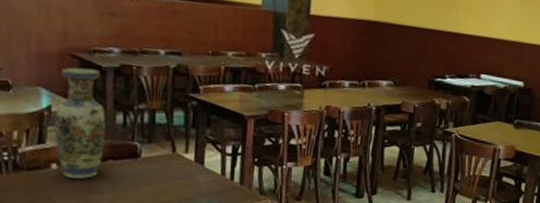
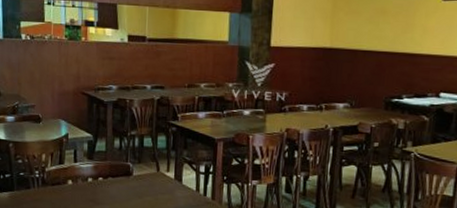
vase: present [54,67,106,179] -> none [70,102,107,193]

